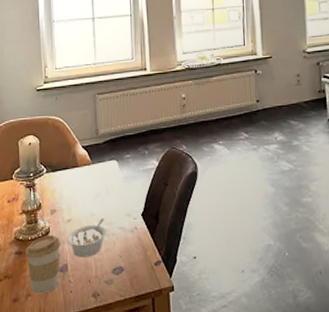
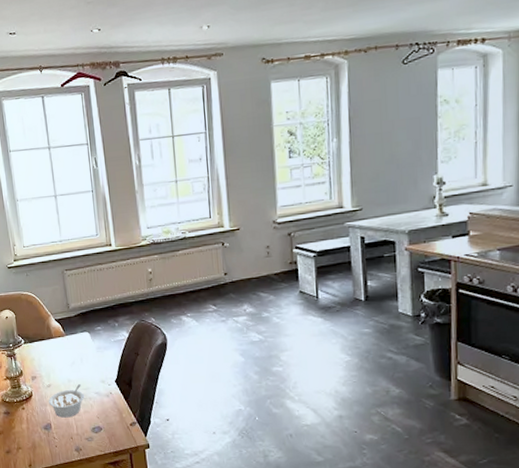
coffee cup: present [25,235,61,294] -> none [12,398,45,447]

